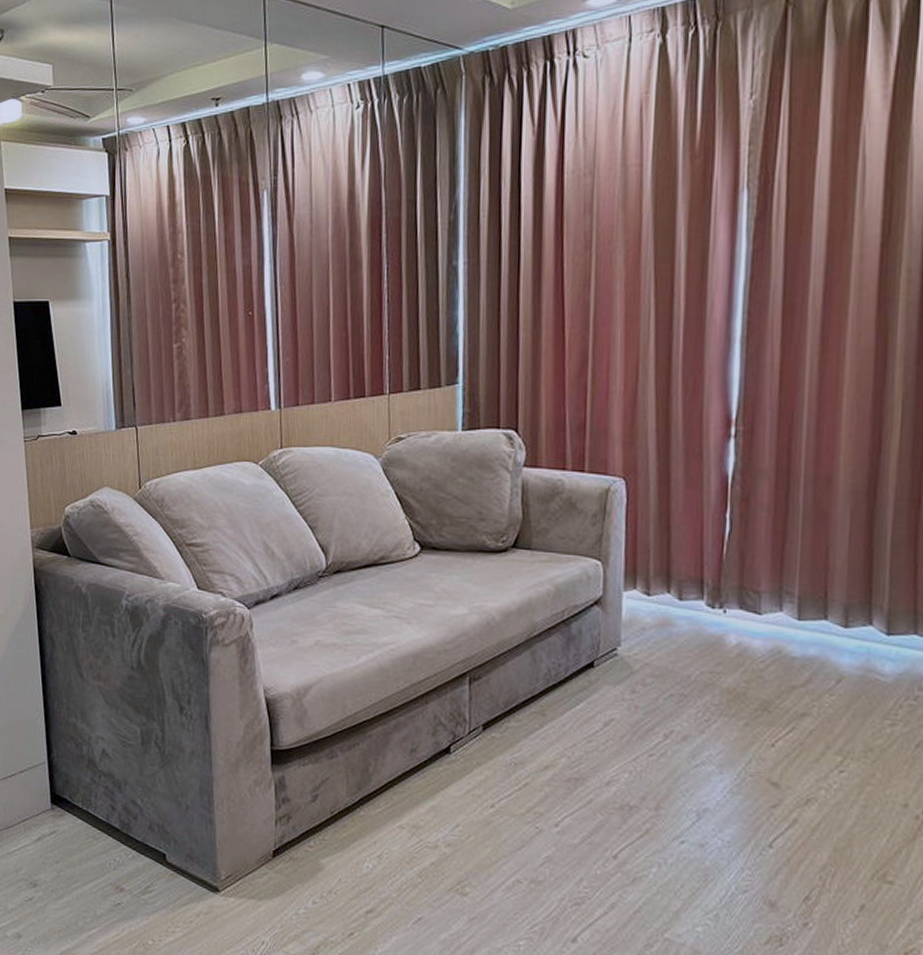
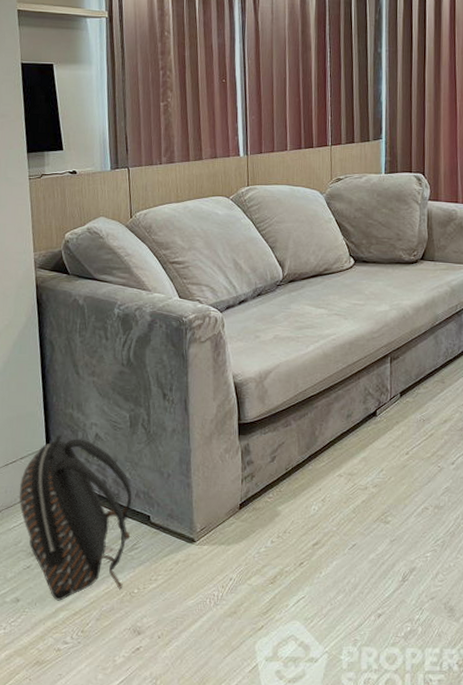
backpack: none [19,747,145,943] -> present [19,435,133,601]

